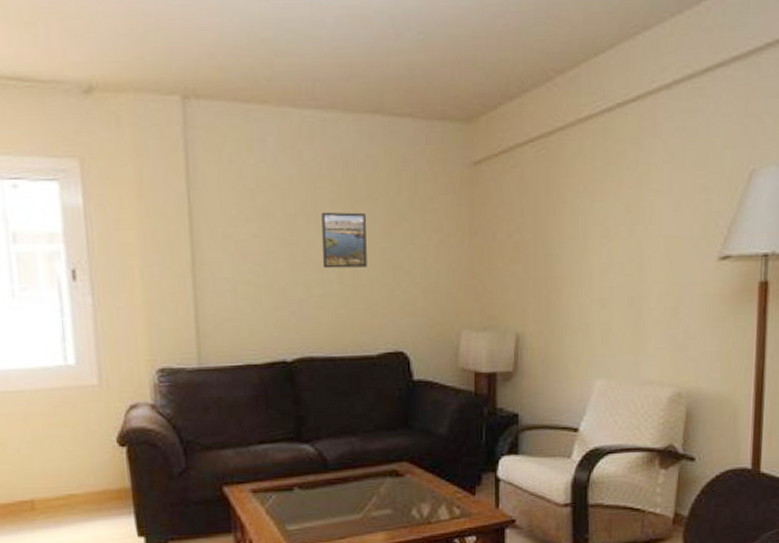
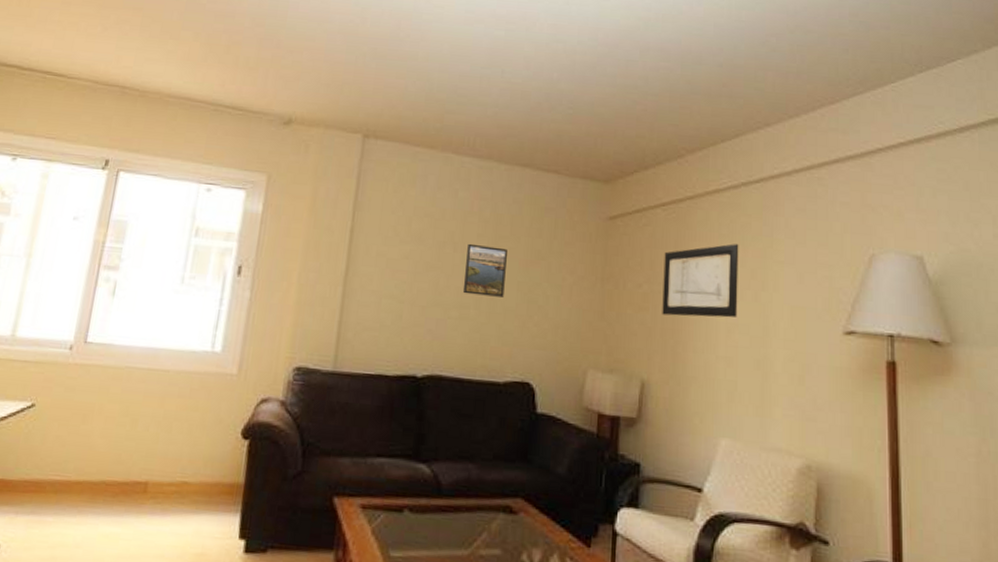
wall art: none [534,176,614,264] -> present [662,244,739,318]

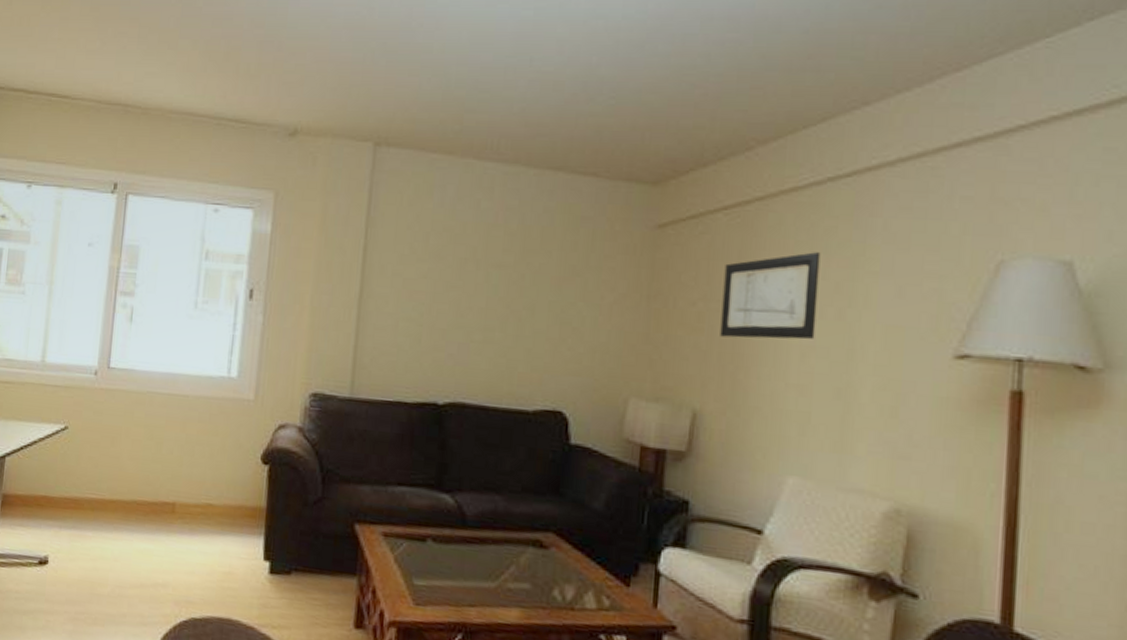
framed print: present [462,243,507,297] -> none [486,259,537,319]

